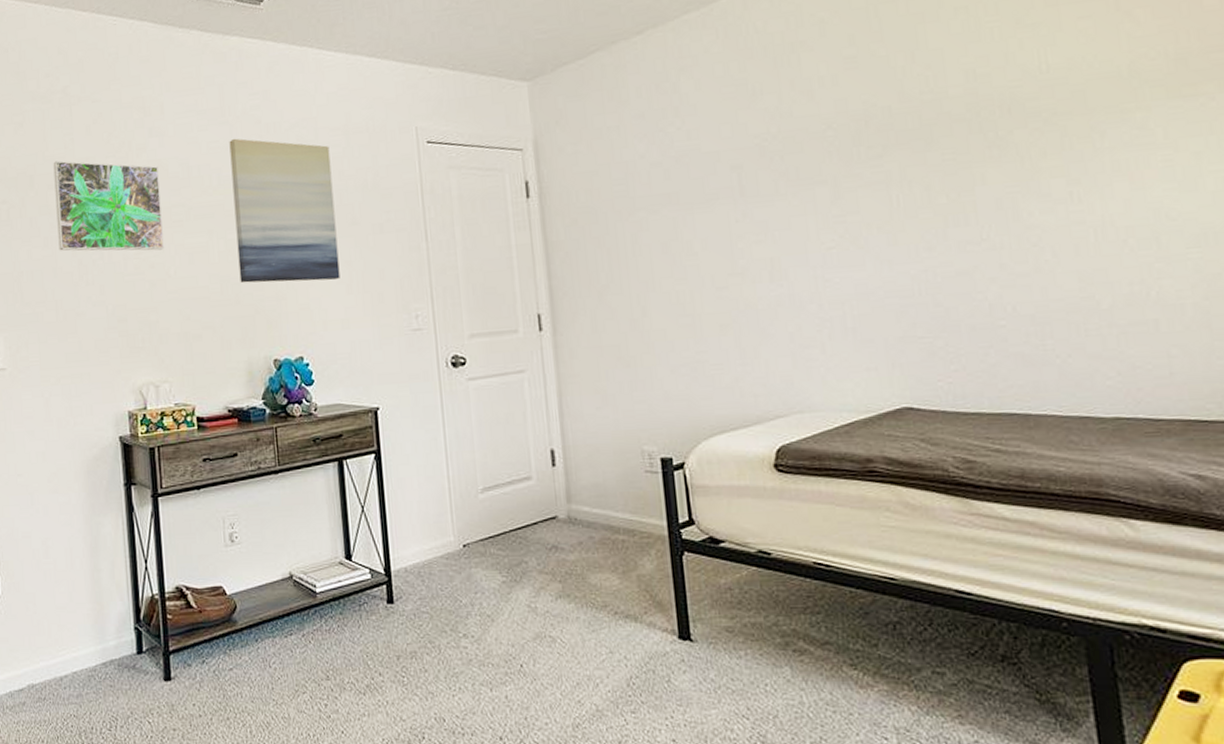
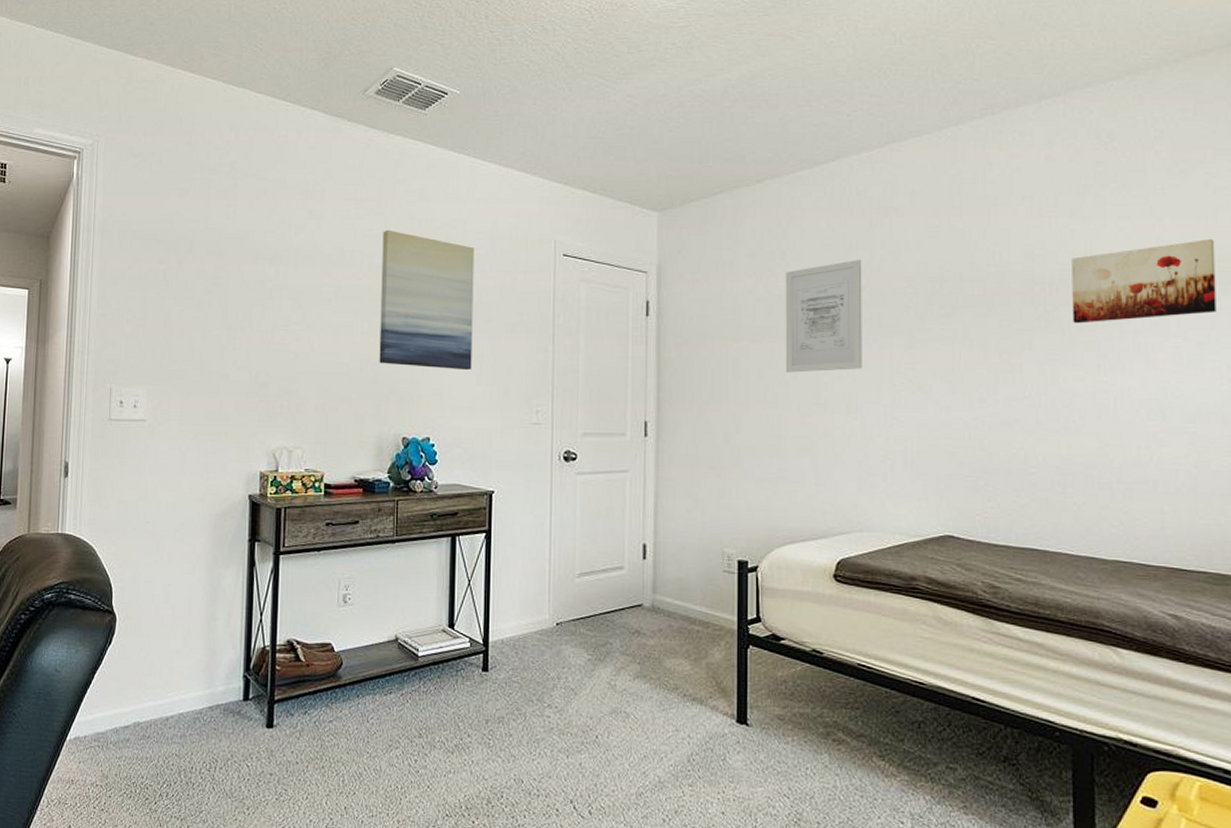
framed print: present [53,160,164,251] -> none [210,230,315,325]
wall art: none [681,106,783,242] -> present [785,260,862,373]
wall art: none [1023,27,1213,148] -> present [1072,238,1216,324]

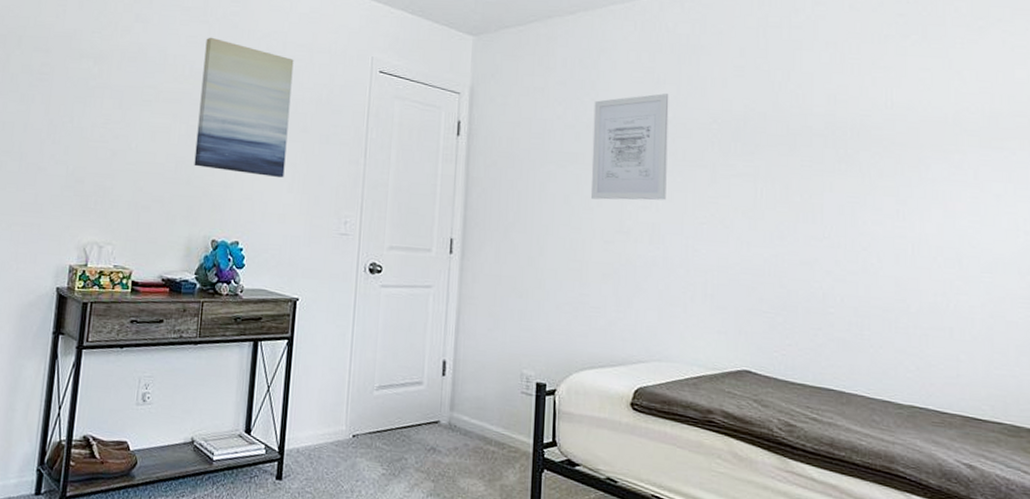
wall art: present [1072,238,1216,324] -> none [873,93,1013,169]

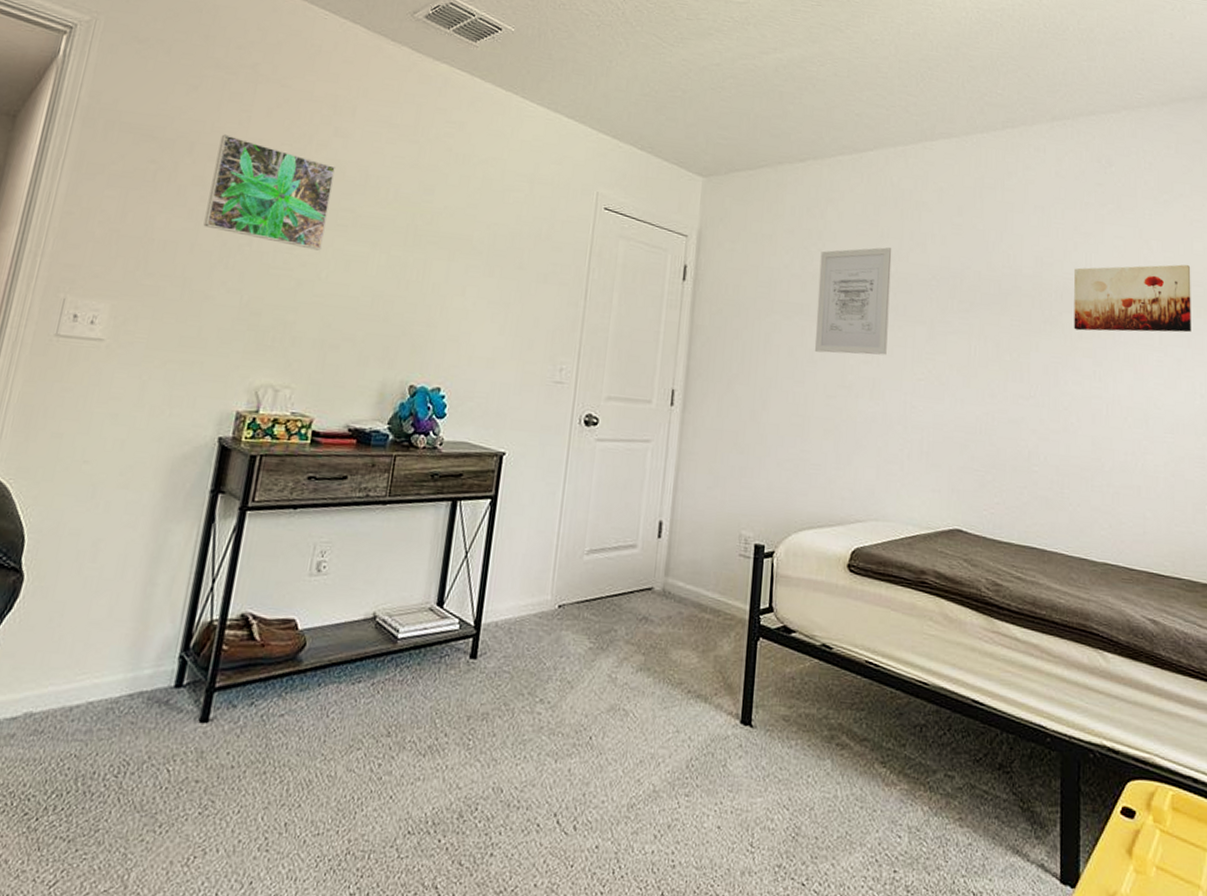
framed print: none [33,27,139,124] -> present [203,134,336,251]
wall art: present [194,37,294,177] -> none [393,159,513,318]
wall art: none [873,93,1013,169] -> present [1074,264,1191,333]

